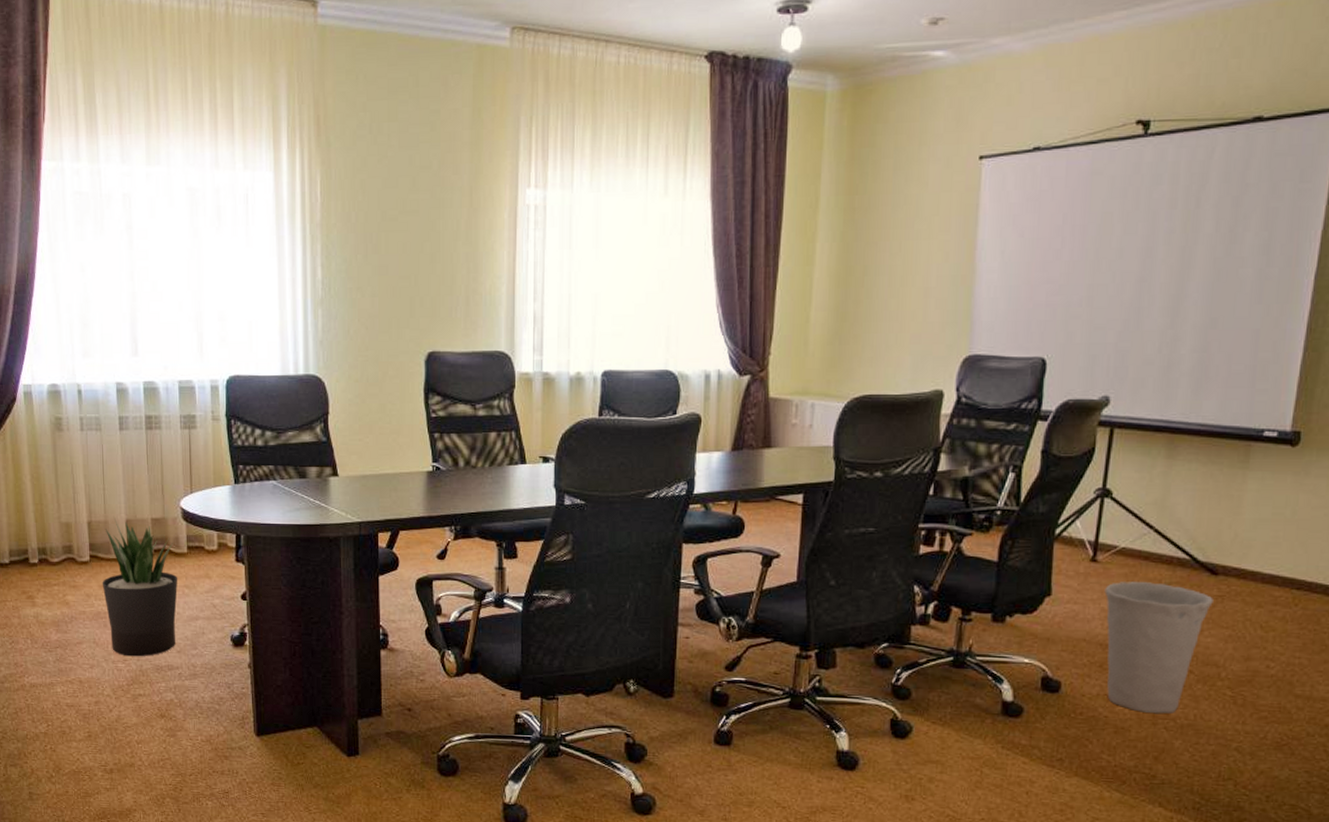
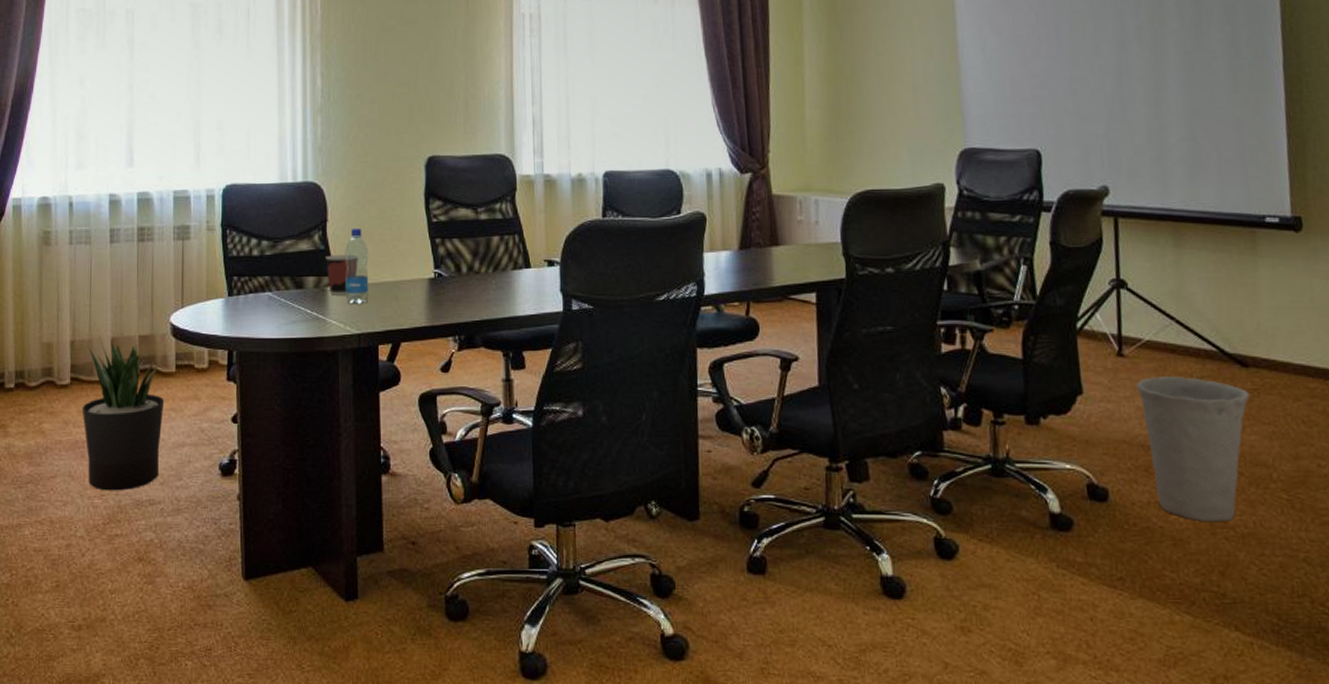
cup: none [327,446,349,486] -> present [326,254,348,296]
bottle: none [346,422,369,494] -> present [345,229,369,304]

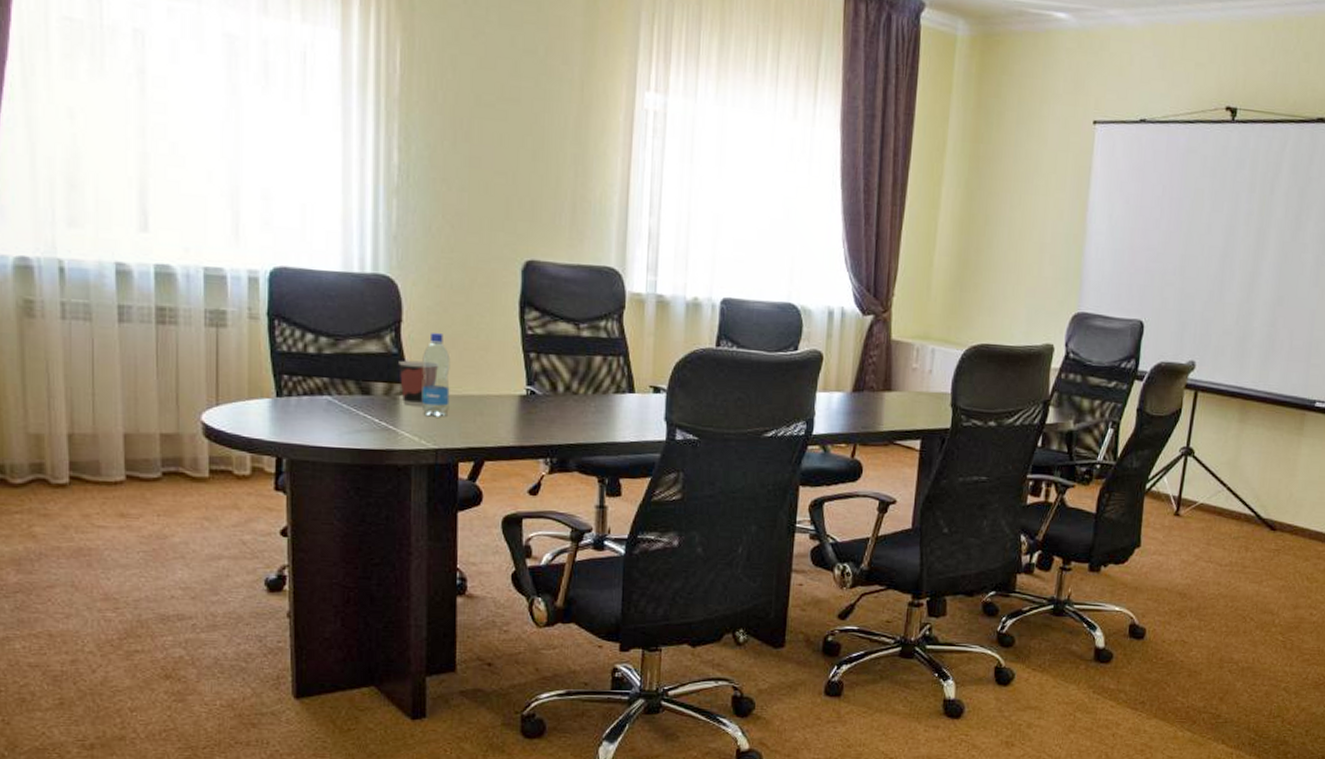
planter: present [82,335,165,491] -> none [86,429,196,604]
trash bin: present [1136,377,1249,523] -> none [1183,535,1272,658]

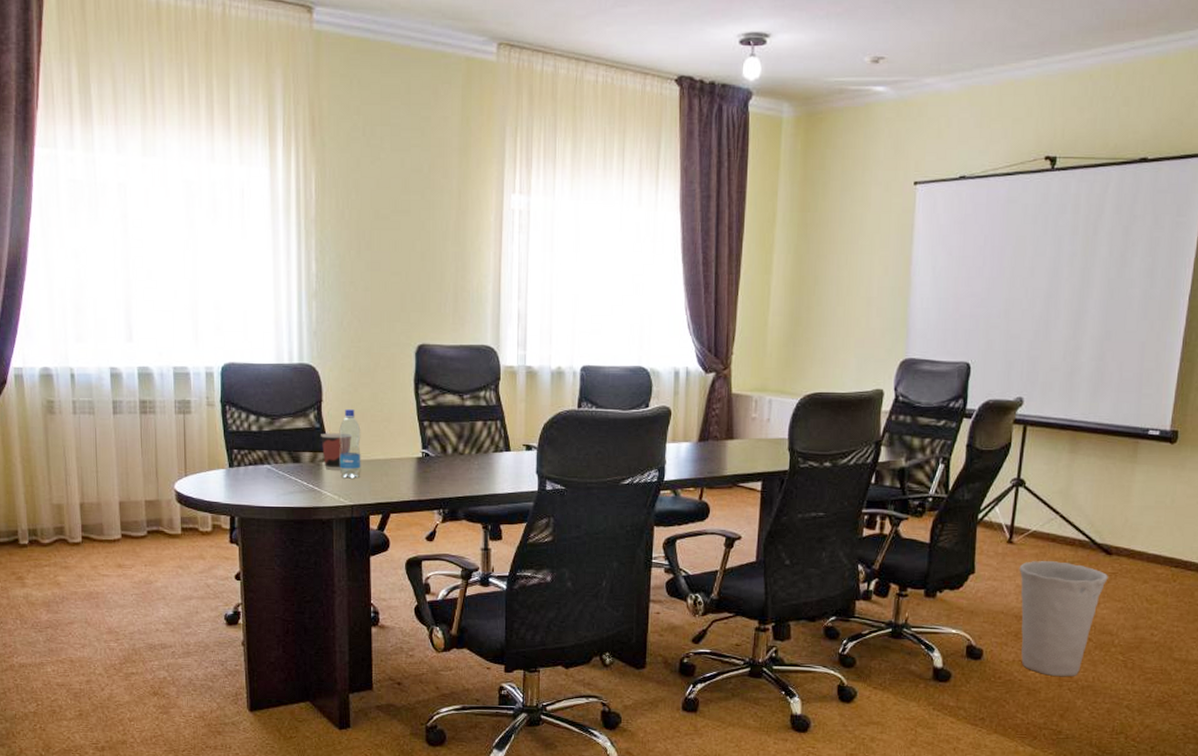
trash bin: none [1183,535,1272,658] -> present [1019,561,1108,677]

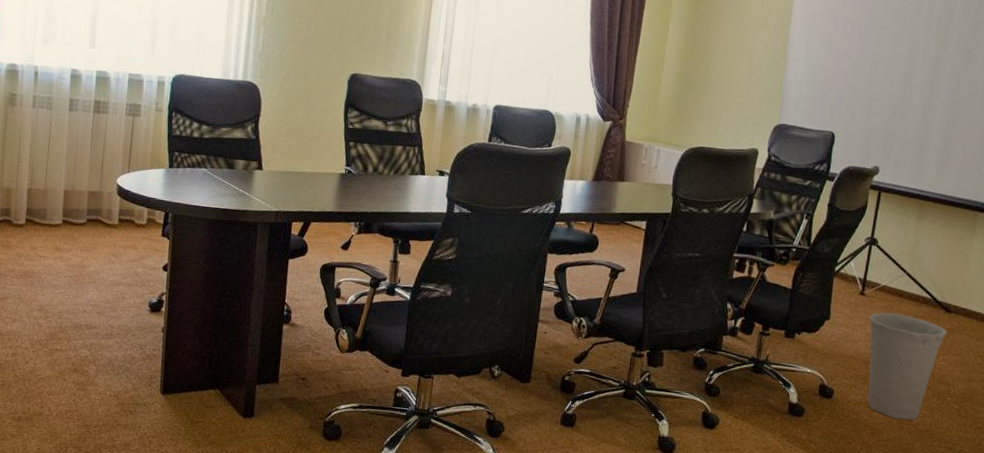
cup: present [321,433,342,471] -> none [255,144,274,180]
bottle: present [339,409,361,479] -> none [269,125,292,188]

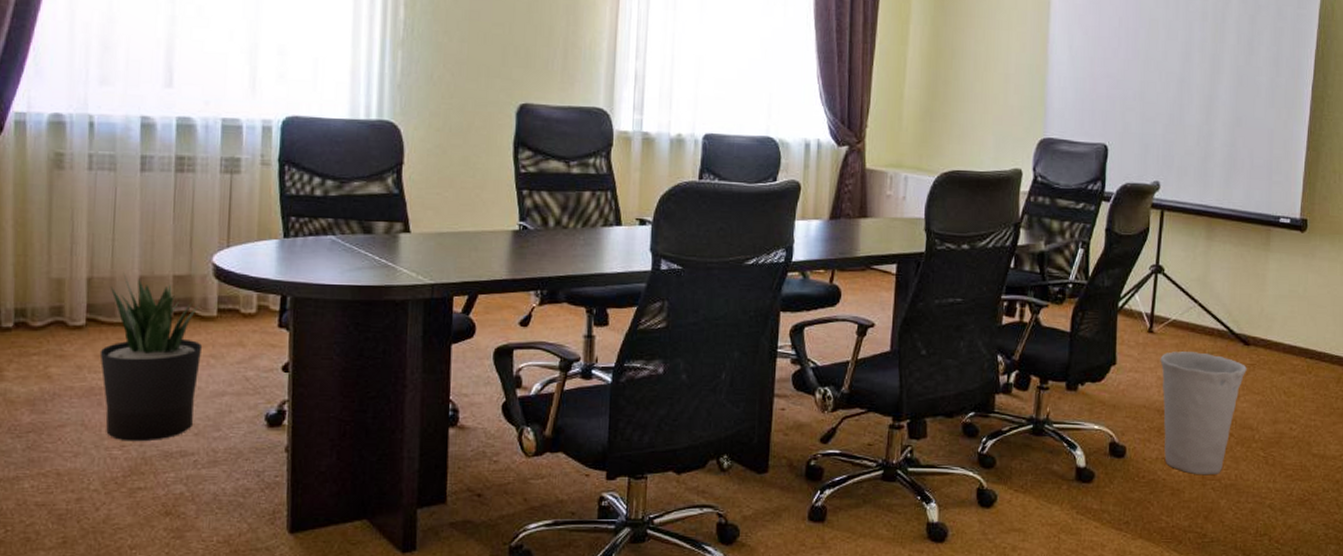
planter: none [34,186,107,315] -> present [99,272,203,442]

